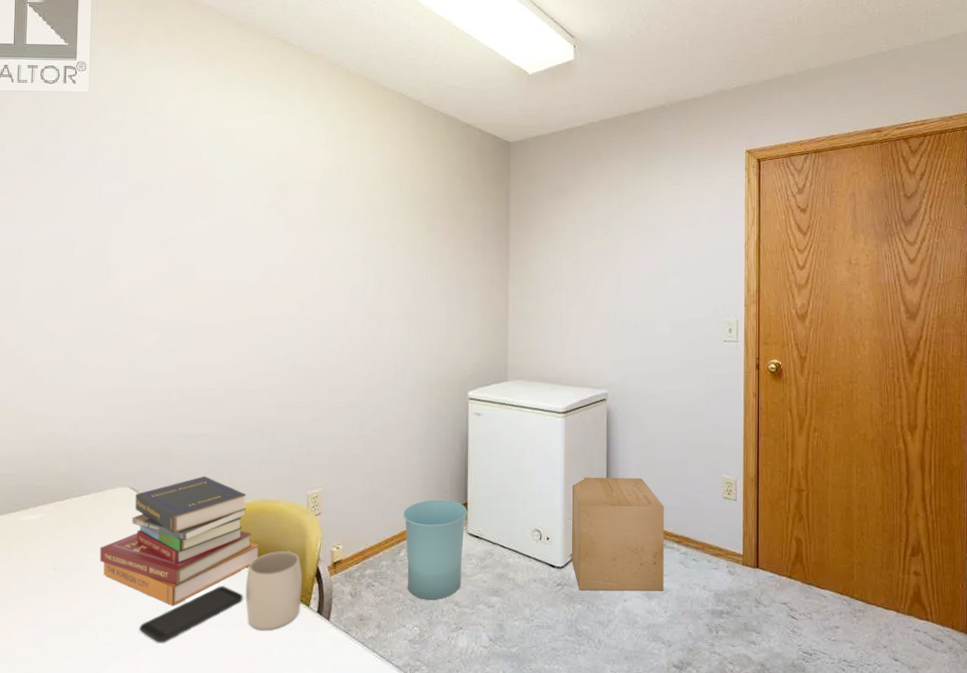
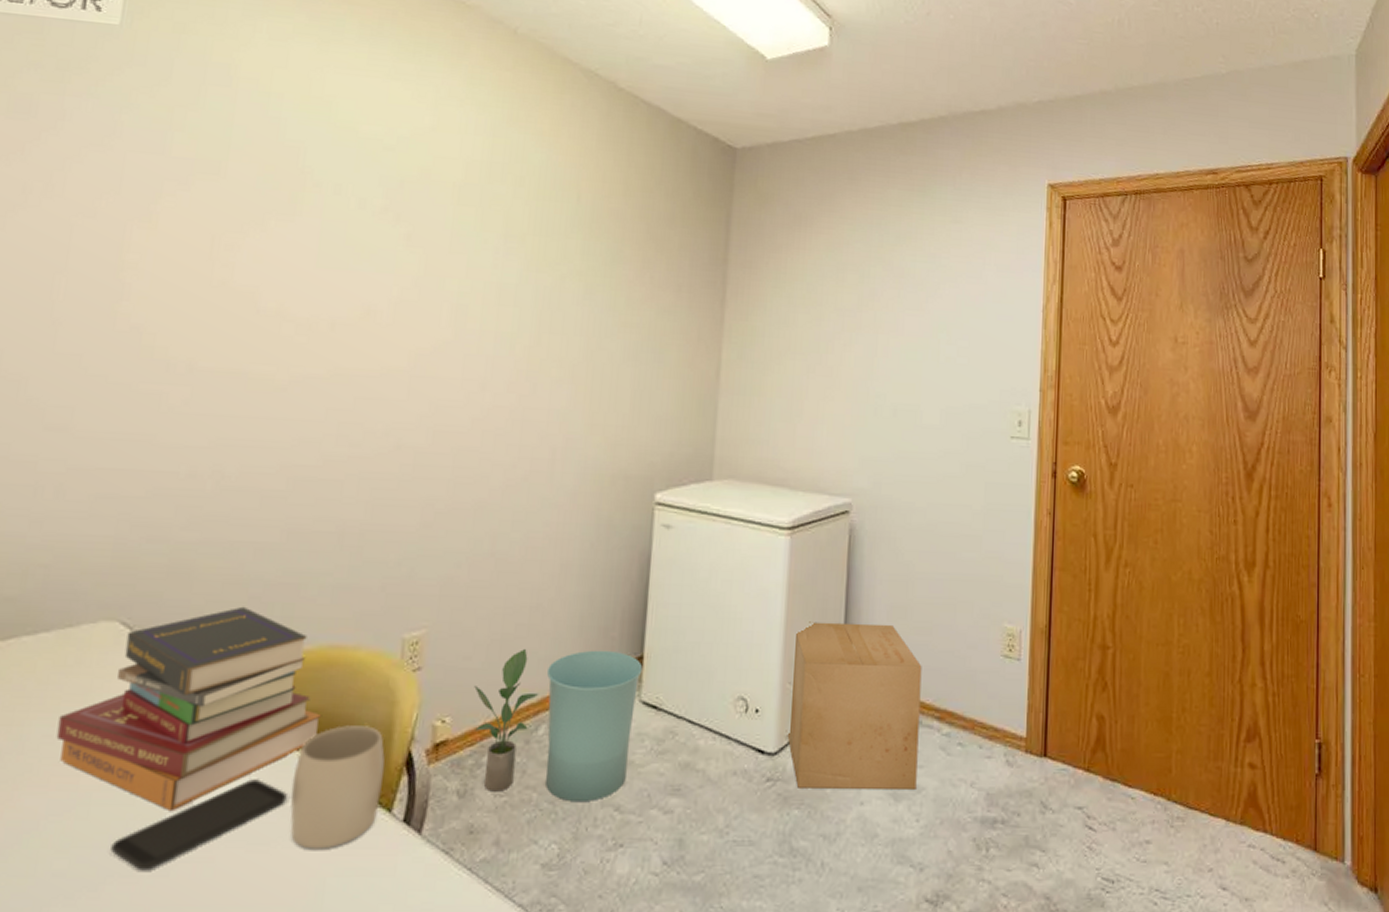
potted plant: none [356,500,399,593] -> present [474,649,539,792]

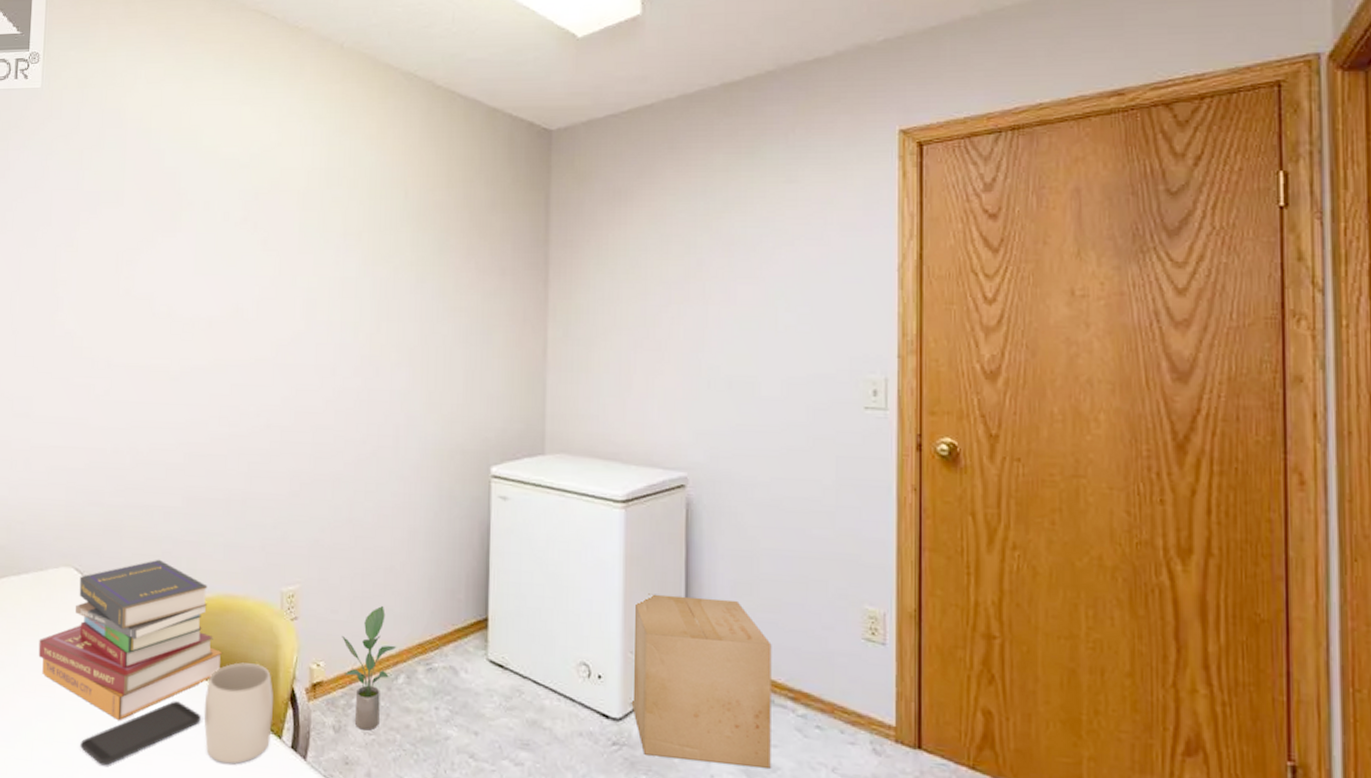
waste bin: present [546,650,643,801] -> none [403,610,488,747]

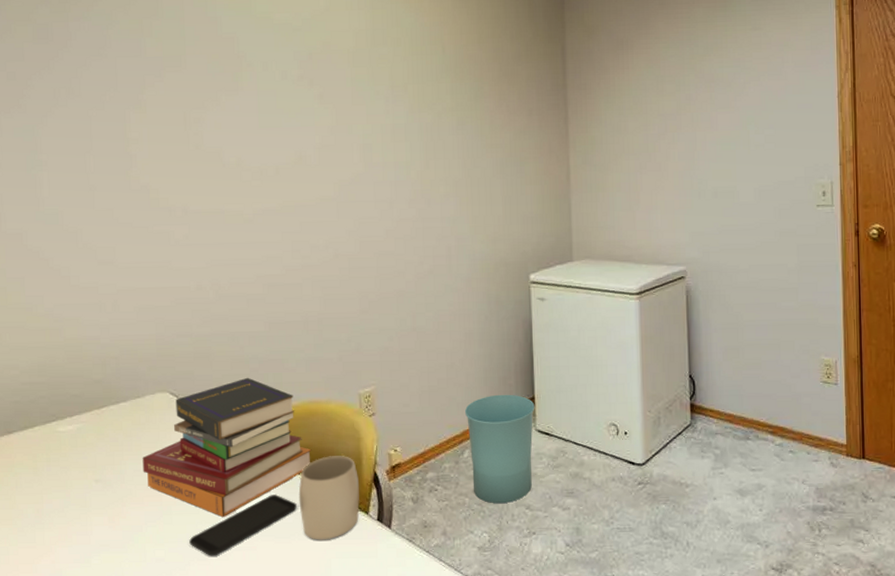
potted plant: present [342,606,397,731] -> none [414,397,461,498]
waste bin: none [403,610,488,747] -> present [465,394,535,503]
cardboard box: present [629,593,772,768] -> none [650,362,758,489]

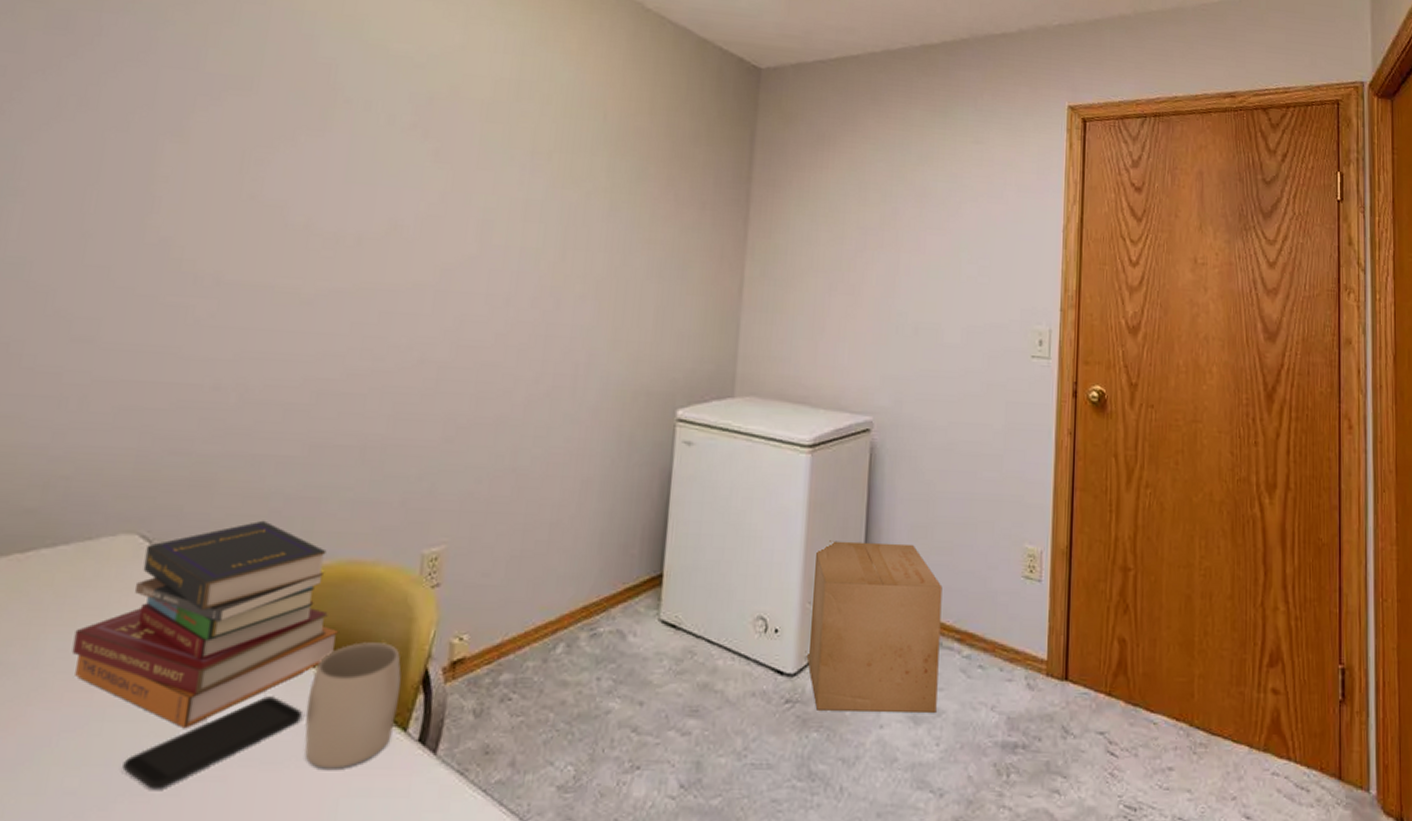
waste bin: present [465,394,535,503] -> none [563,567,662,722]
cardboard box: none [650,362,758,489] -> present [805,540,943,713]

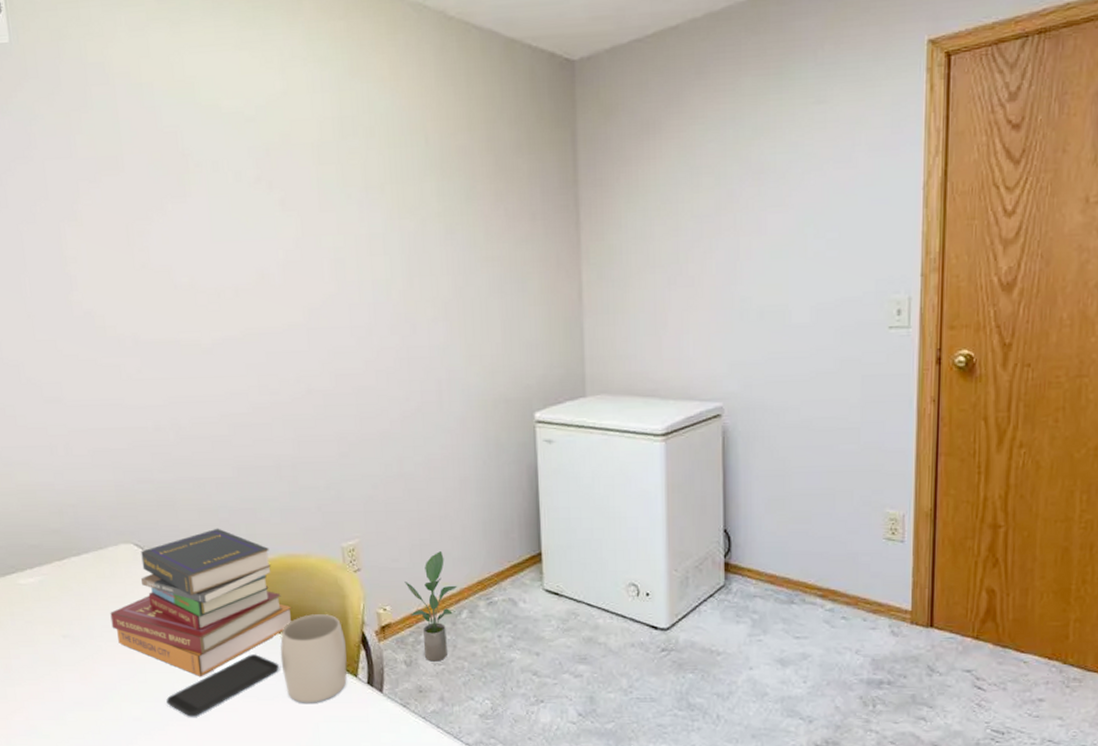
potted plant: none [492,566,558,712] -> present [404,551,458,662]
cardboard box: present [805,540,943,713] -> none [675,515,803,656]

